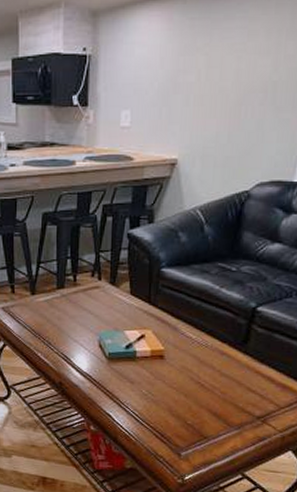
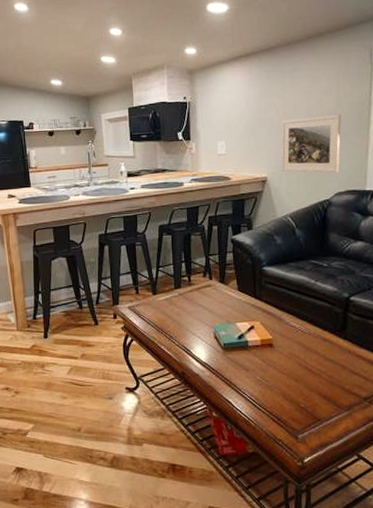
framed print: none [195,82,277,159] -> present [280,114,341,173]

